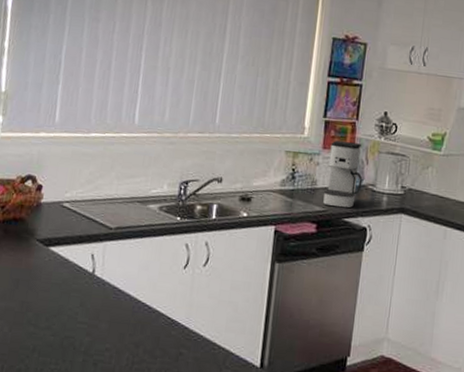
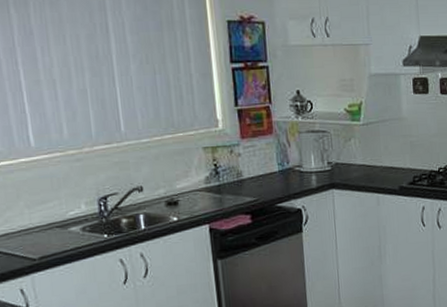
coffee maker: present [323,140,363,209] -> none [248,127,289,195]

